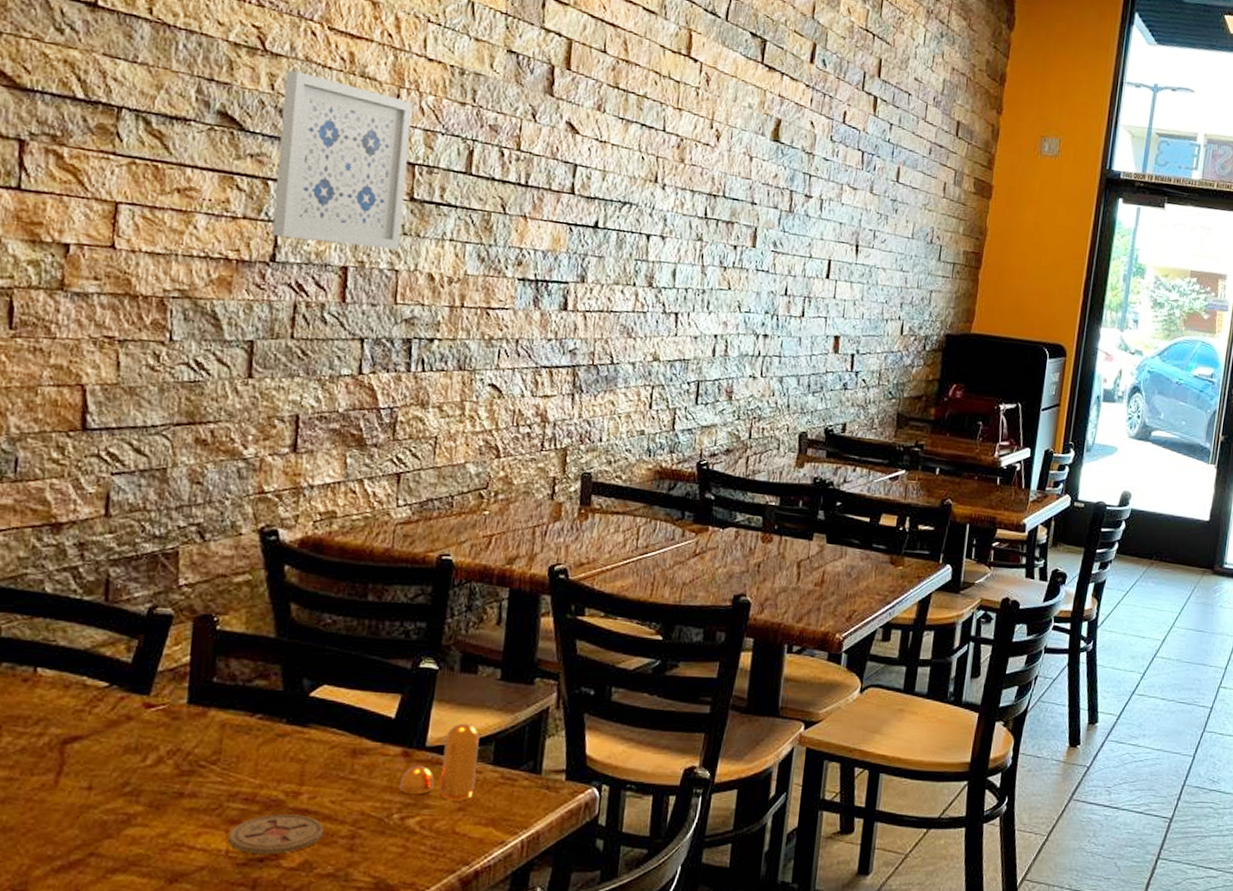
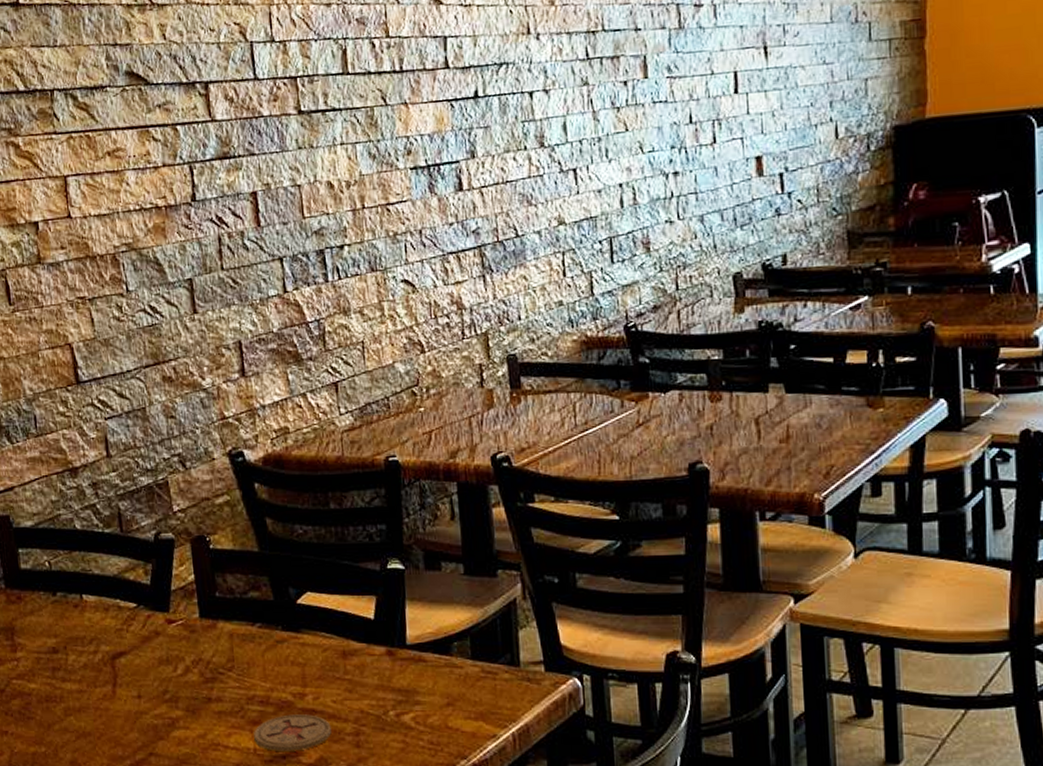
wall art: present [271,69,413,251] -> none [172,15,297,177]
pepper shaker: present [399,723,480,801] -> none [389,620,459,696]

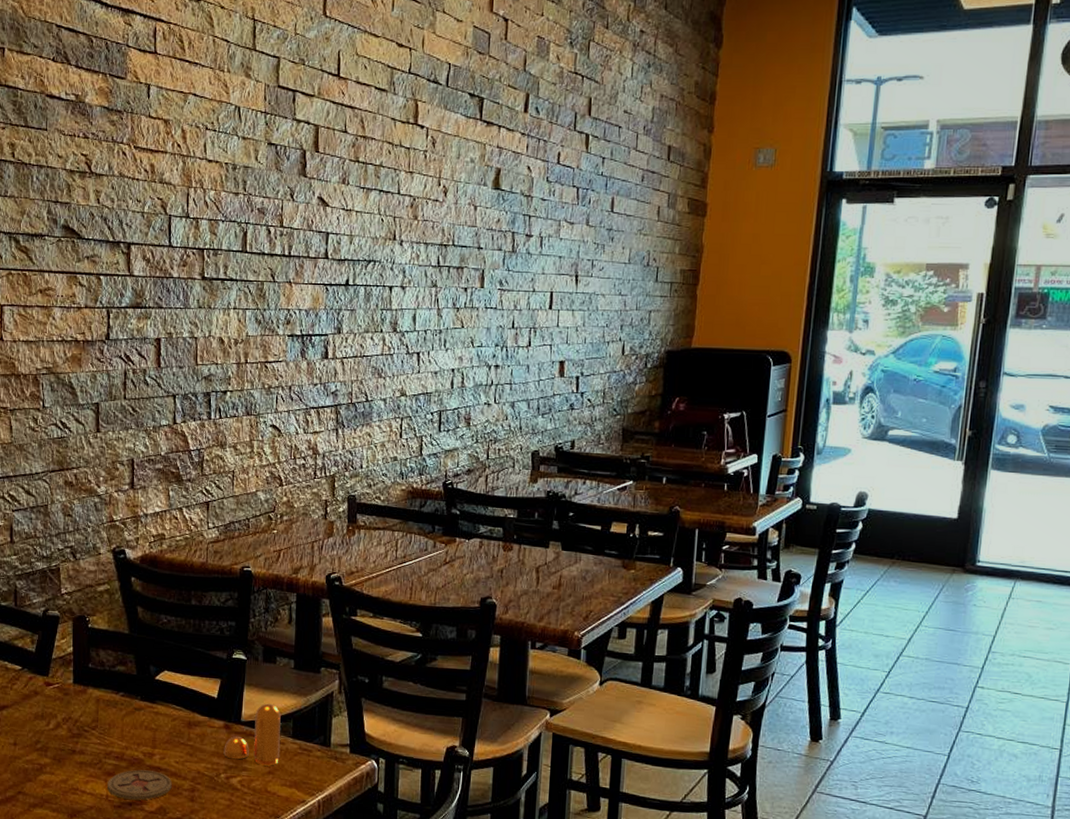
pepper shaker: none [389,620,459,696] -> present [223,703,281,766]

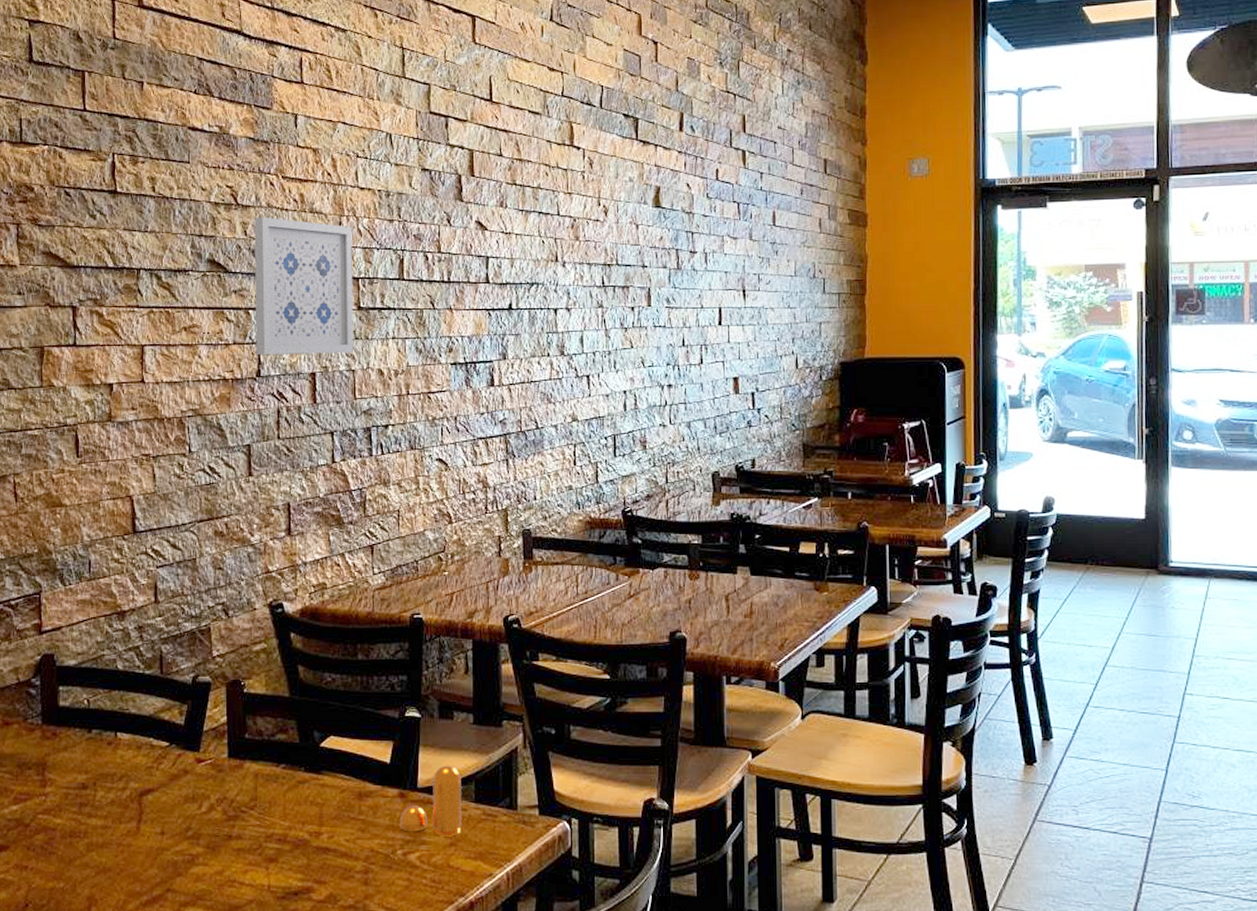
wall art: none [105,185,199,321] -> present [254,217,353,356]
coaster: present [106,769,172,800] -> none [268,852,342,888]

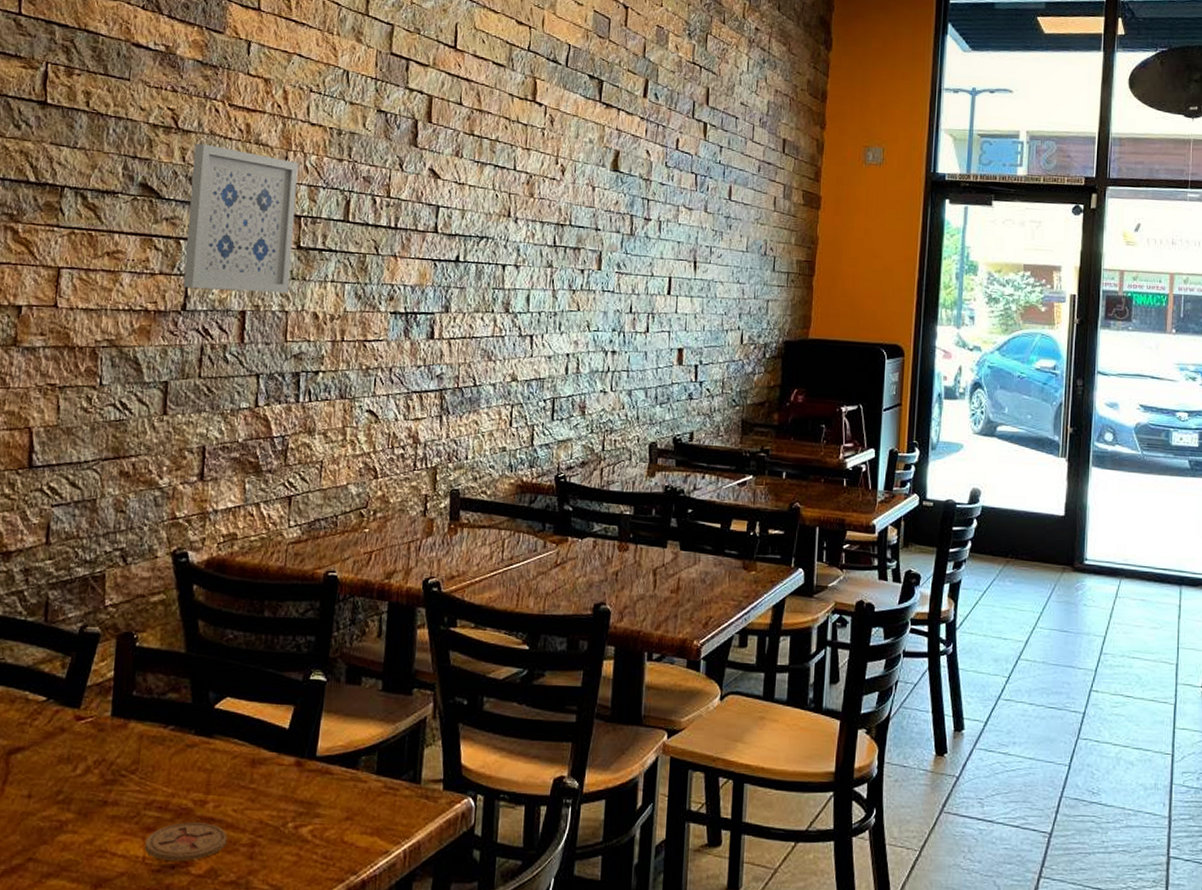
coaster: none [268,852,342,888] -> present [144,822,227,861]
pepper shaker: present [399,765,463,837] -> none [293,733,364,810]

